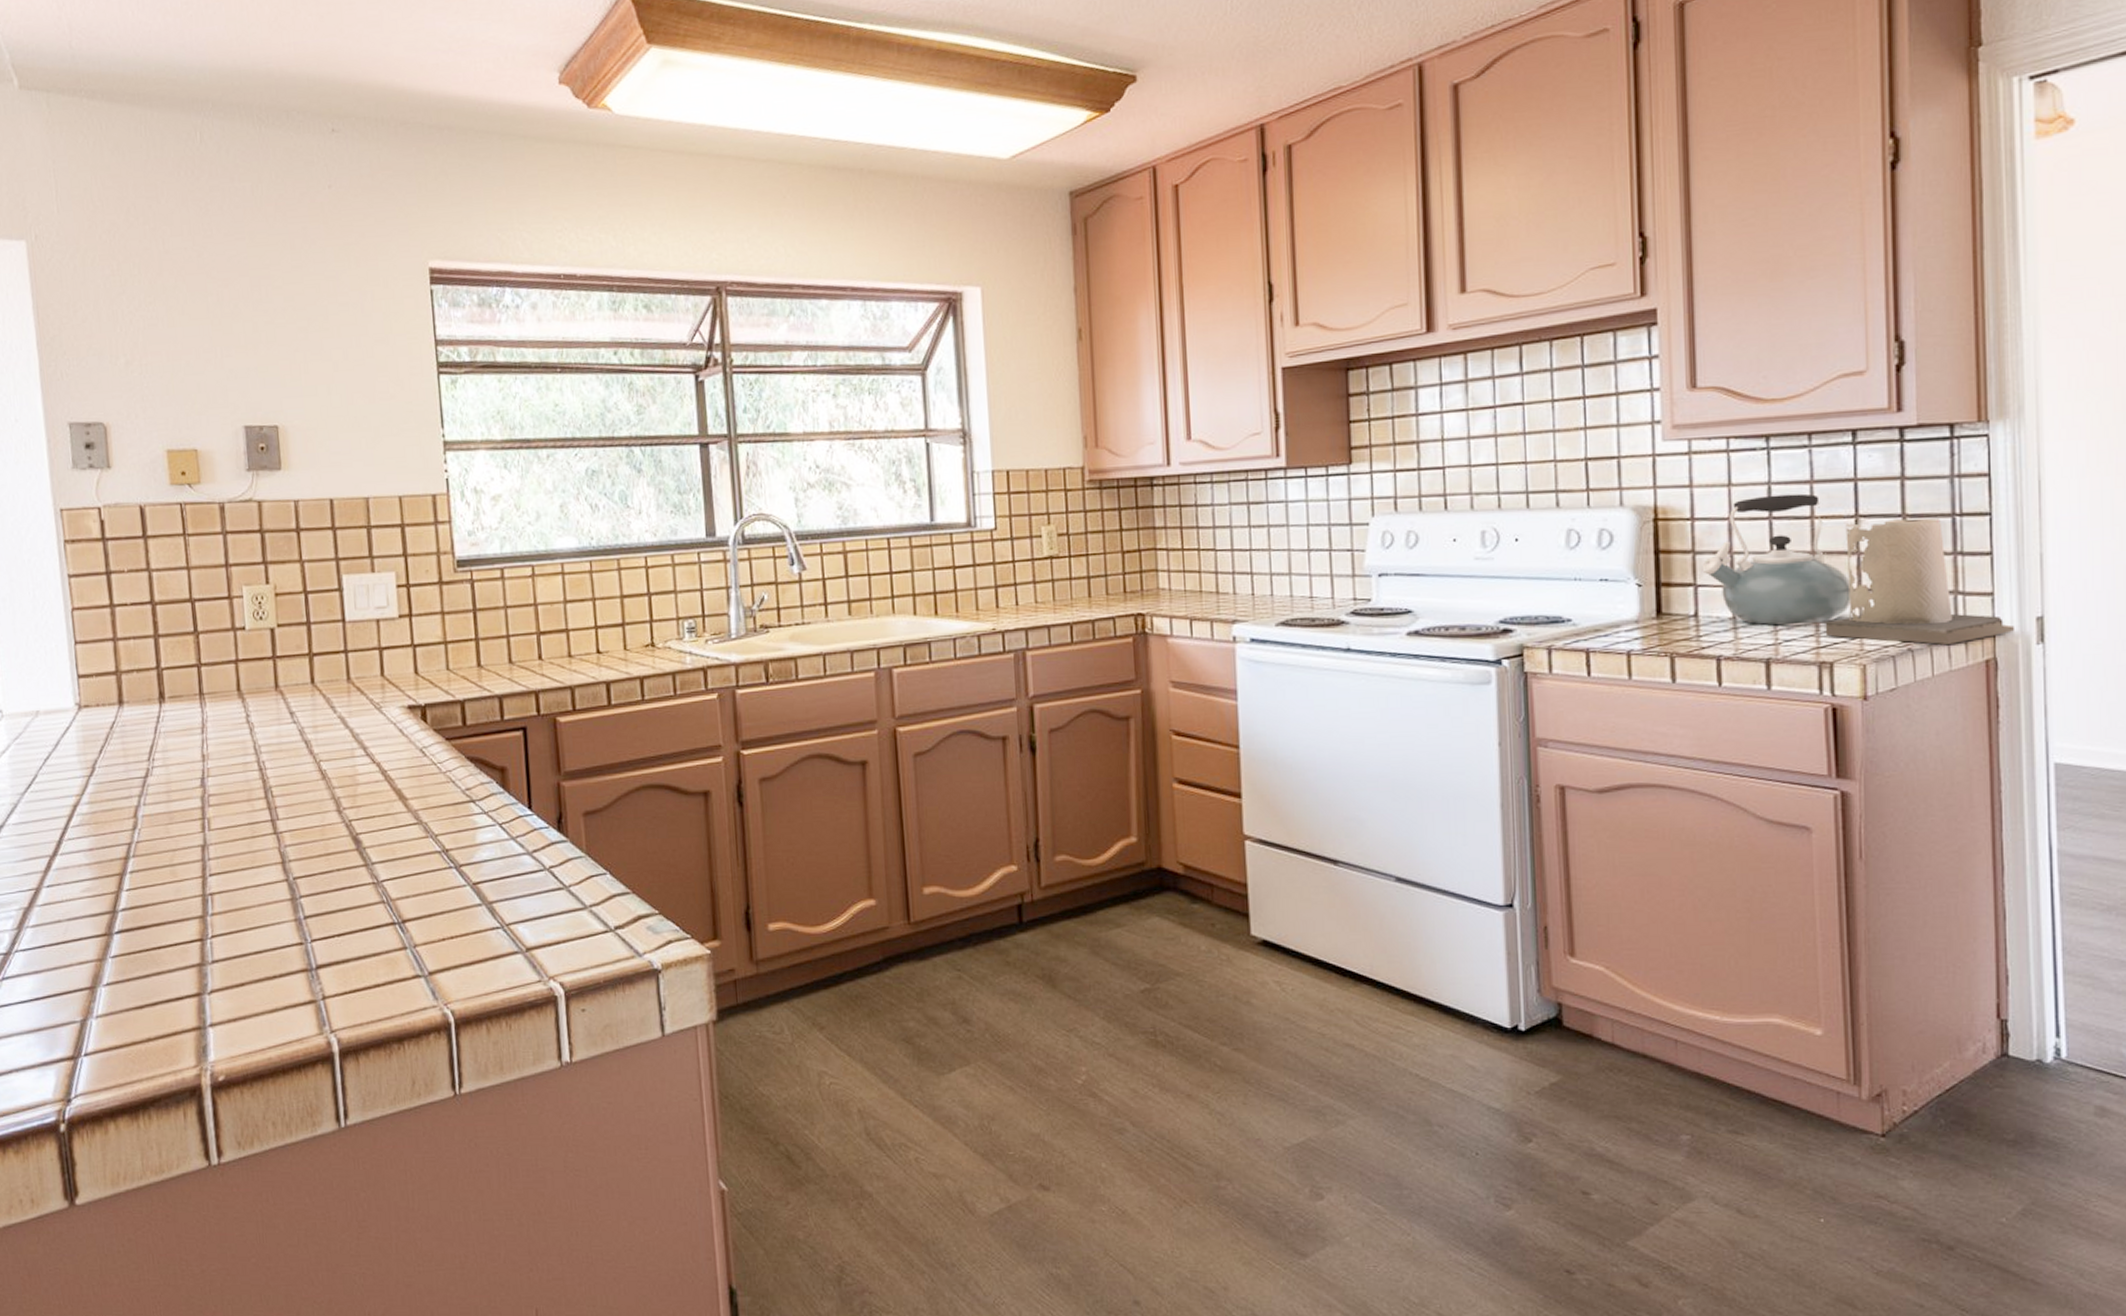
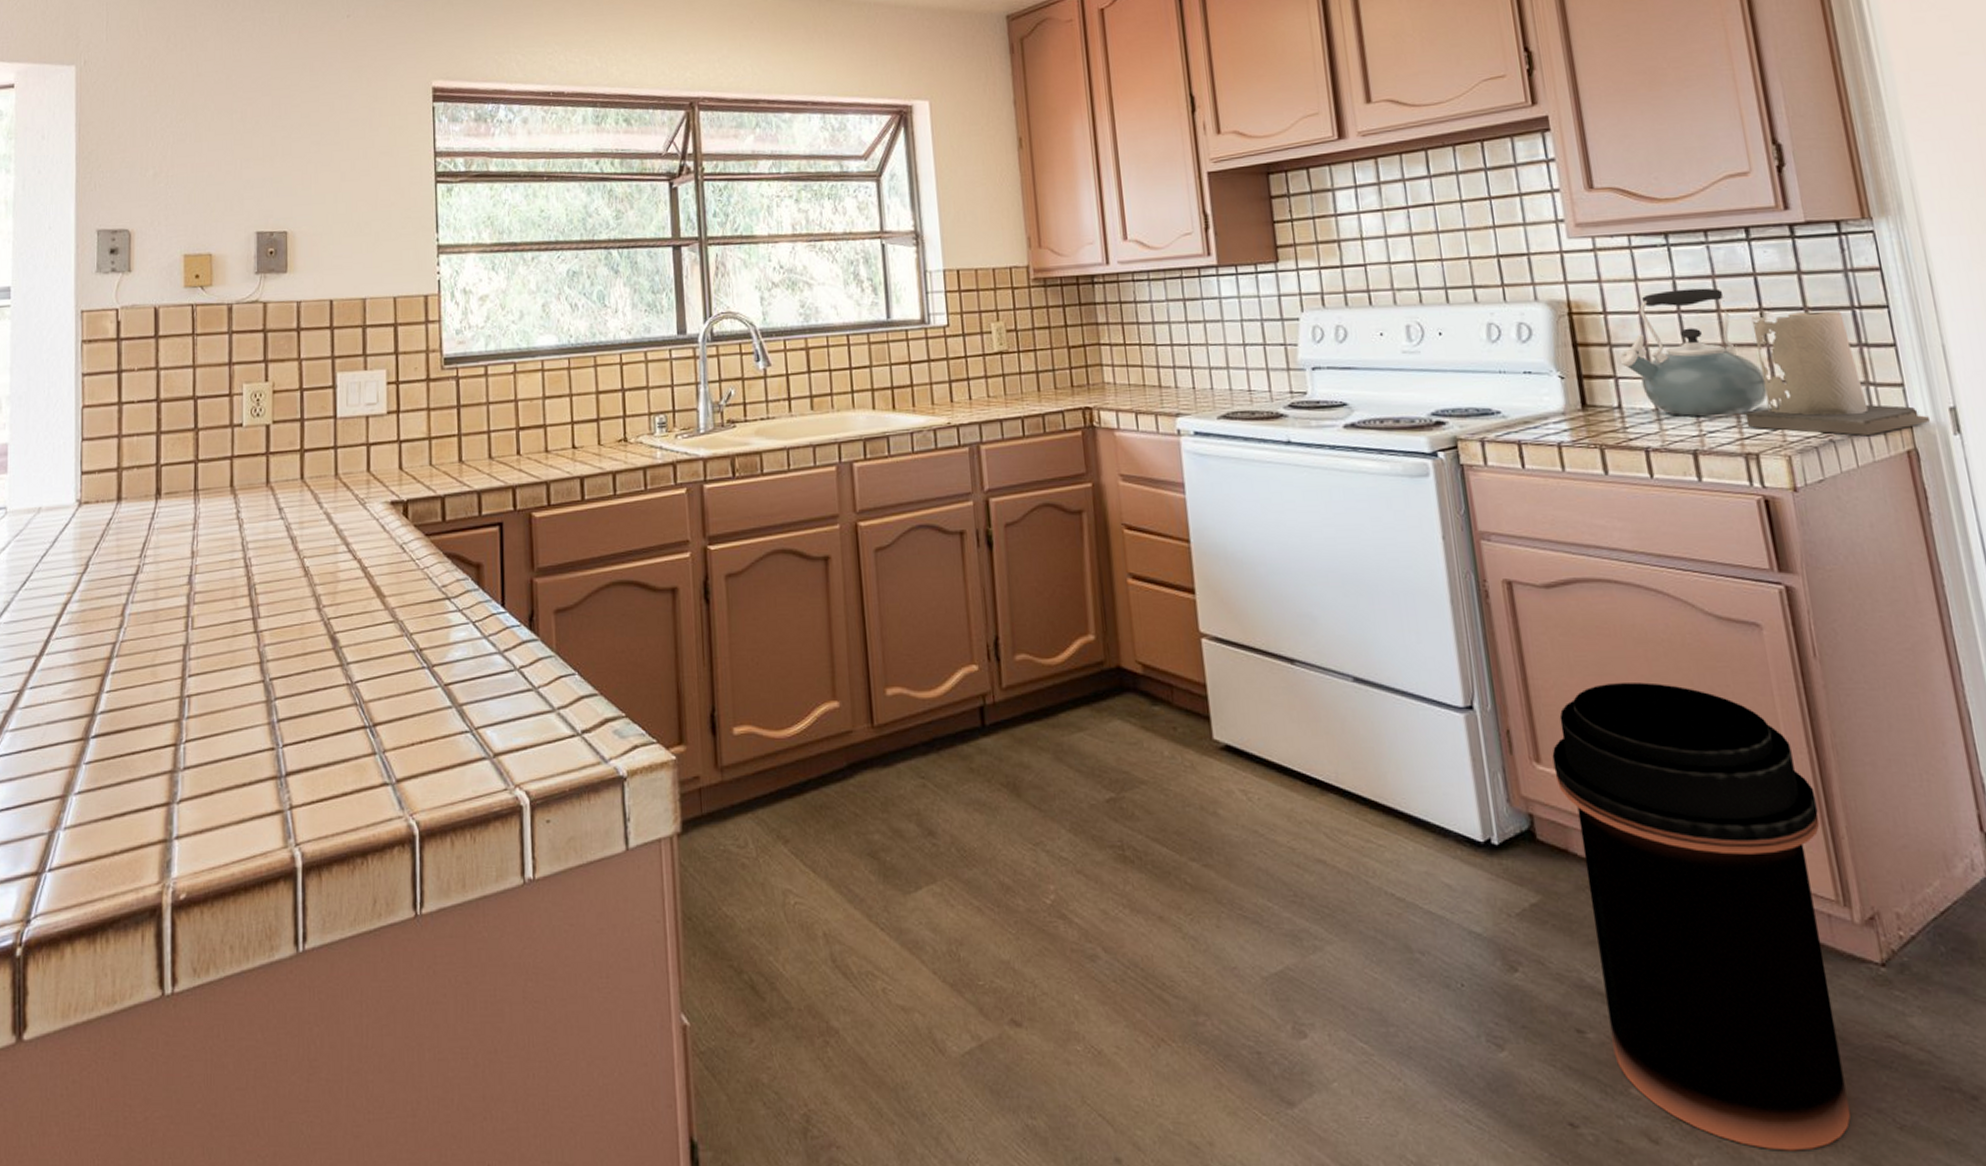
trash can: none [1587,882,1842,1293] -> present [1552,682,1851,1151]

